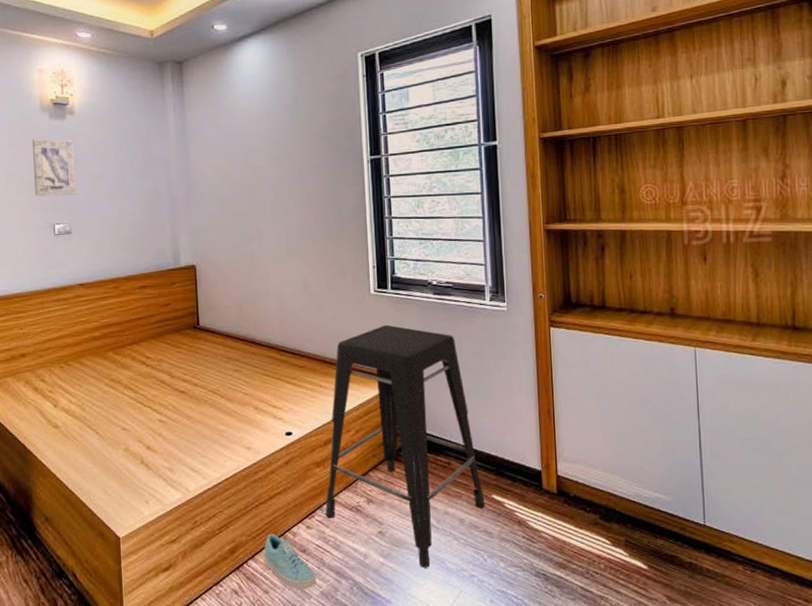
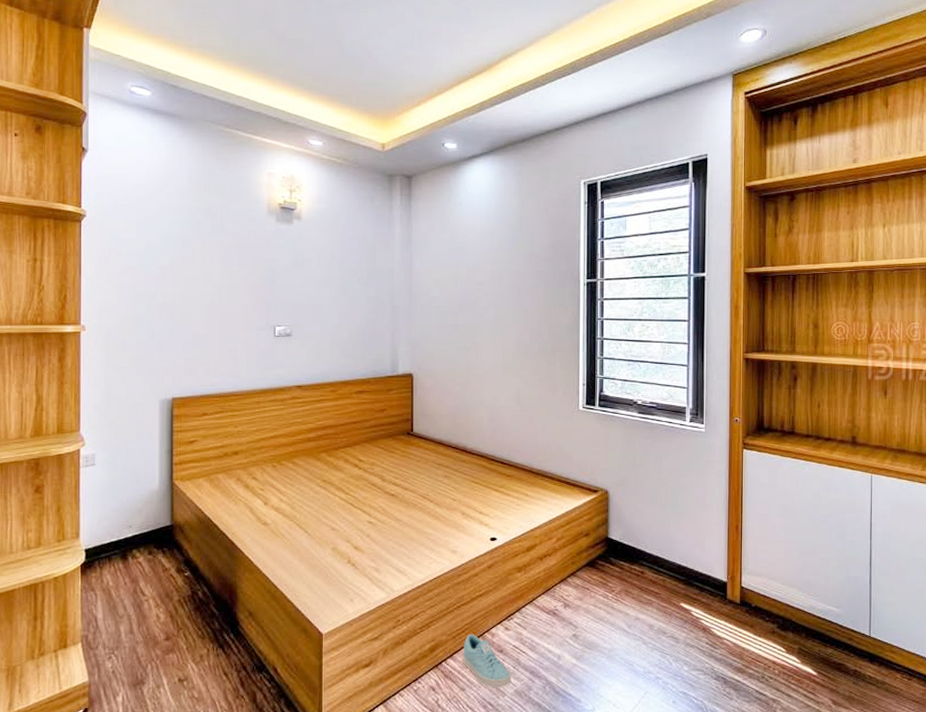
wall art: present [32,139,76,197] -> none [257,241,299,298]
stool: present [325,324,485,568] -> none [523,439,674,670]

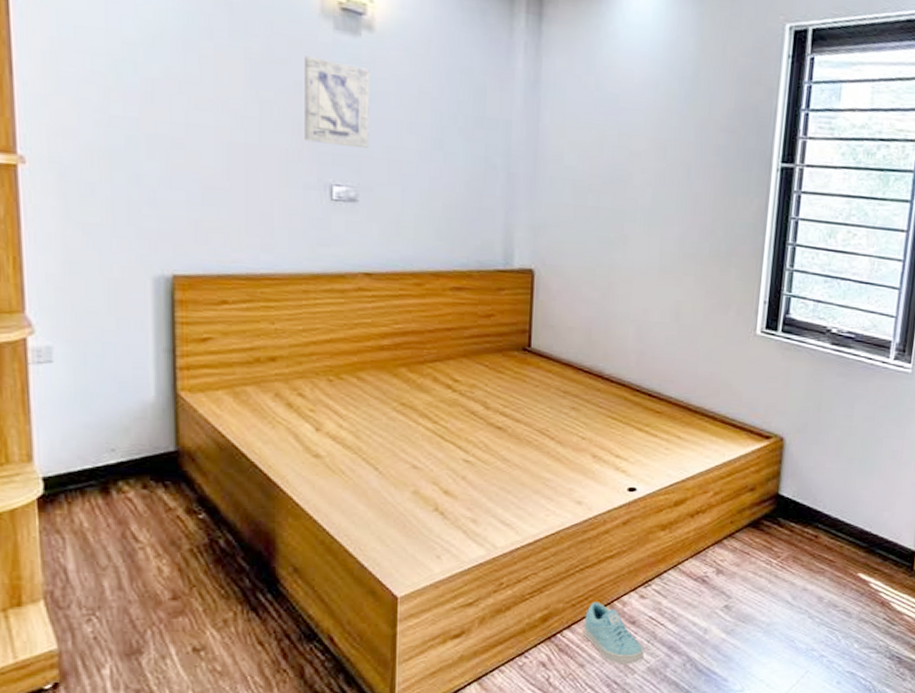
wall art: none [257,241,299,298] -> present [305,55,370,148]

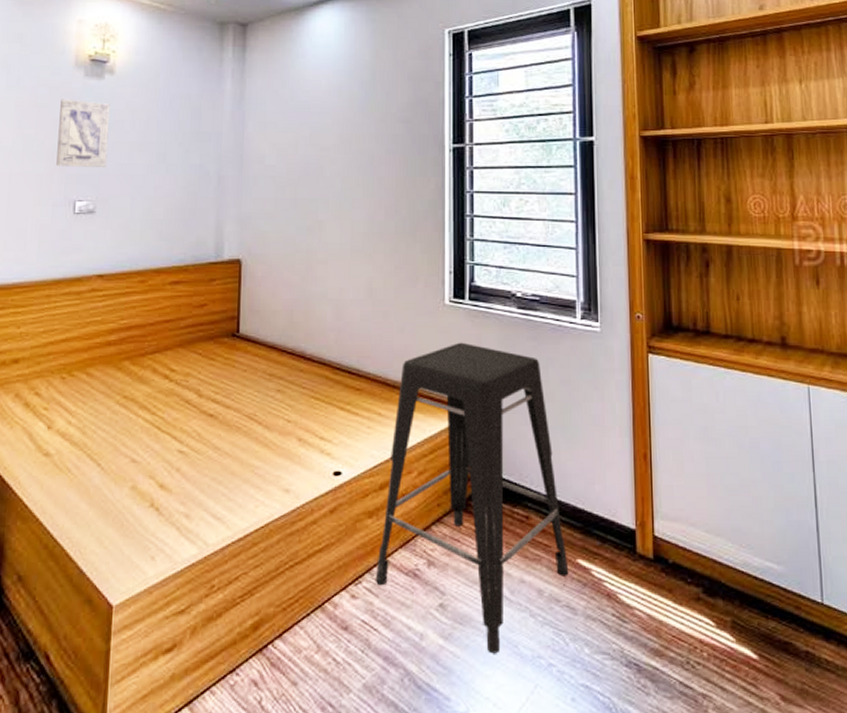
sneaker: present [583,601,644,665] -> none [294,604,359,682]
stool: none [664,373,850,646] -> present [375,342,569,654]

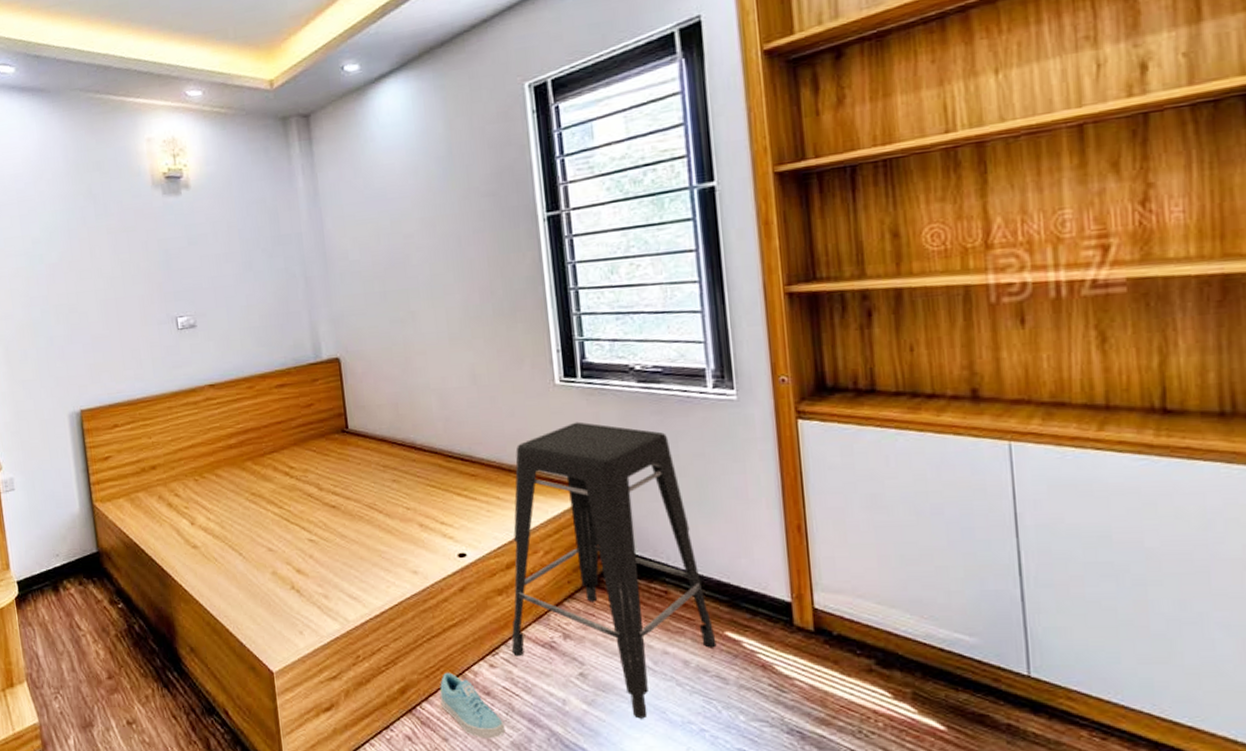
wall art: present [56,99,110,167] -> none [146,218,199,287]
sneaker: none [294,604,359,682] -> present [440,672,505,739]

